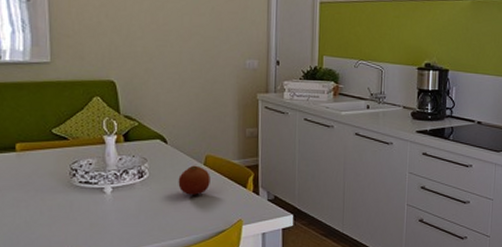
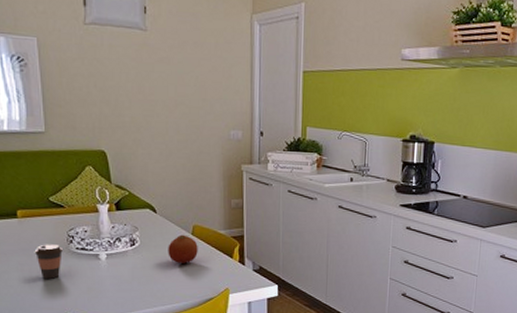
coffee cup: none [32,178,66,215] -> present [34,244,64,279]

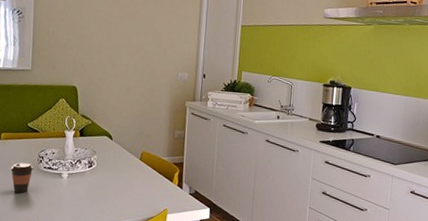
fruit: present [168,234,198,263] -> none [118,159,144,185]

